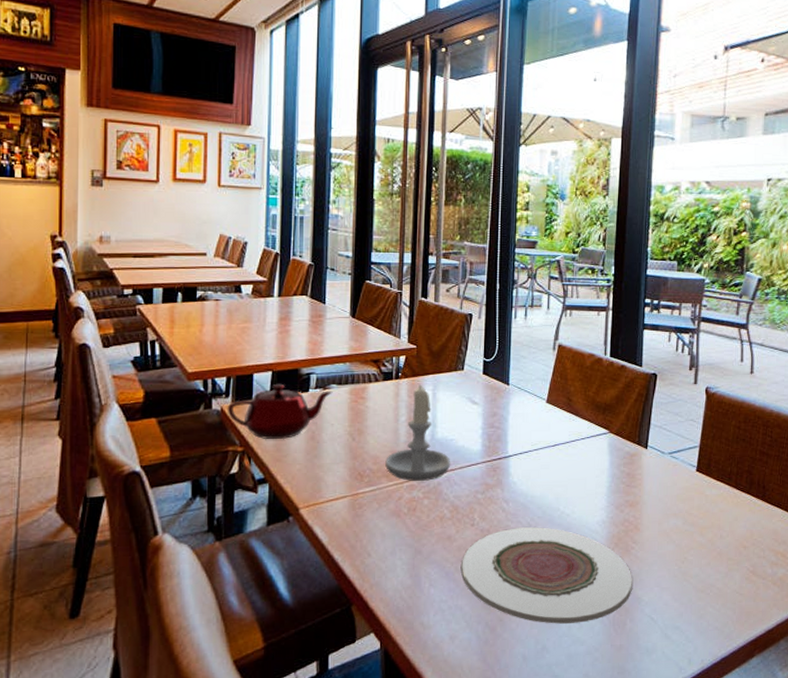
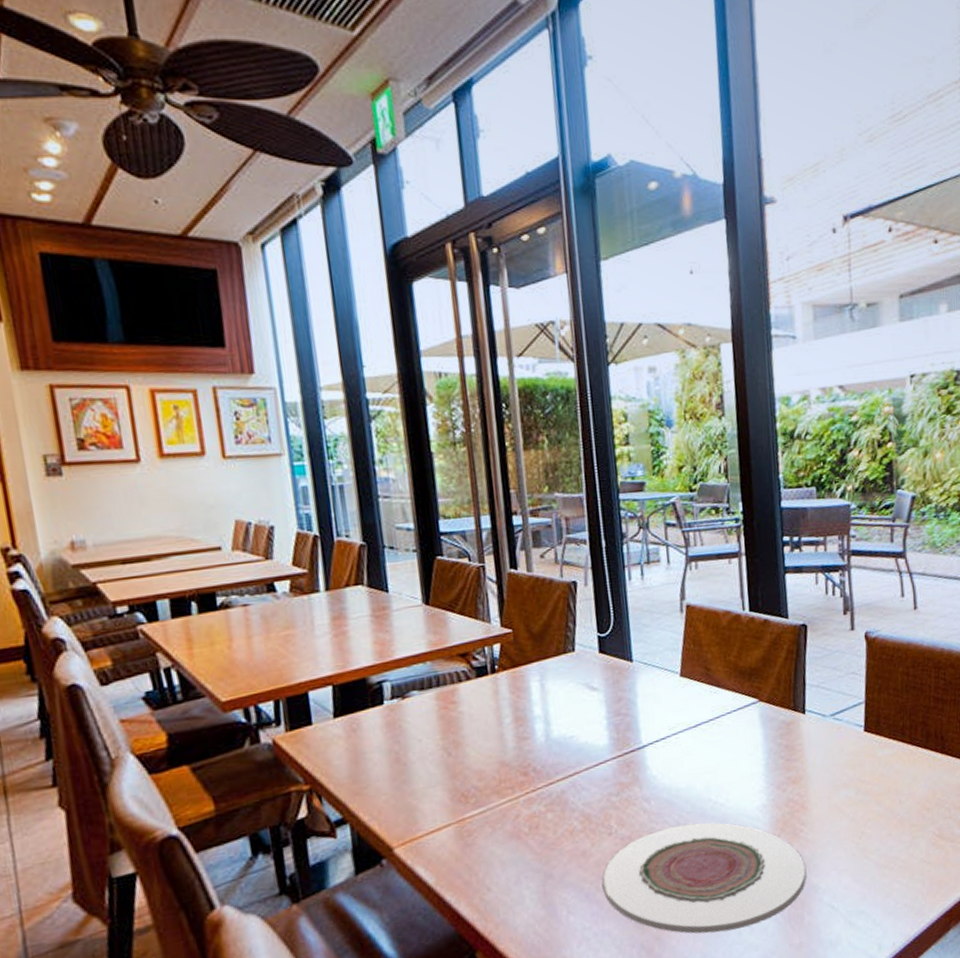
teapot: present [227,383,333,440] -> none [280,699,415,772]
candle: present [385,384,451,481] -> none [493,676,575,795]

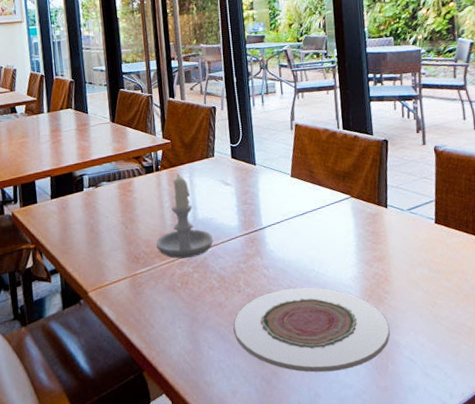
candle: none [493,676,575,795] -> present [156,173,214,259]

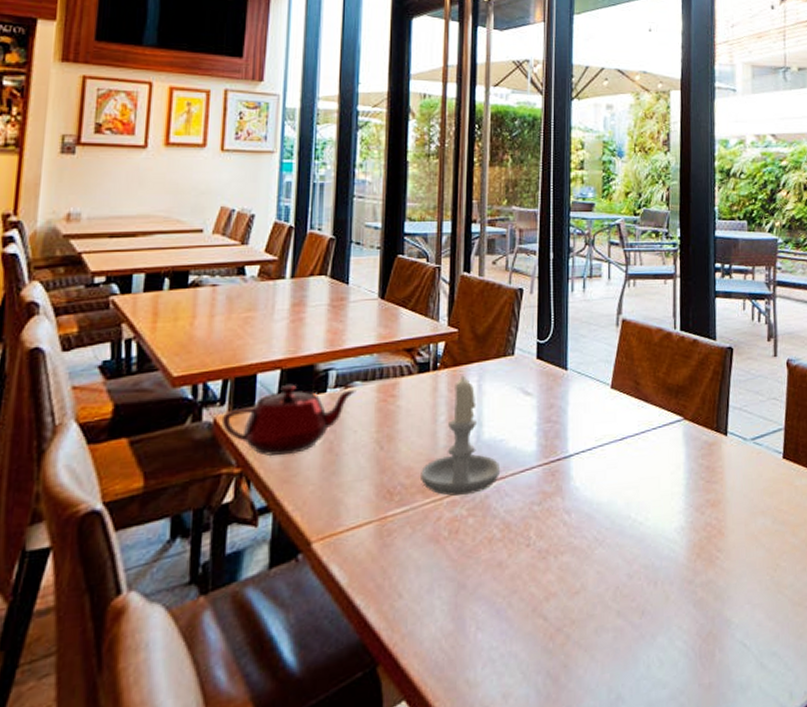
teapot: none [17,186,104,236] -> present [221,384,356,457]
plate: present [233,287,390,373] -> none [516,540,721,665]

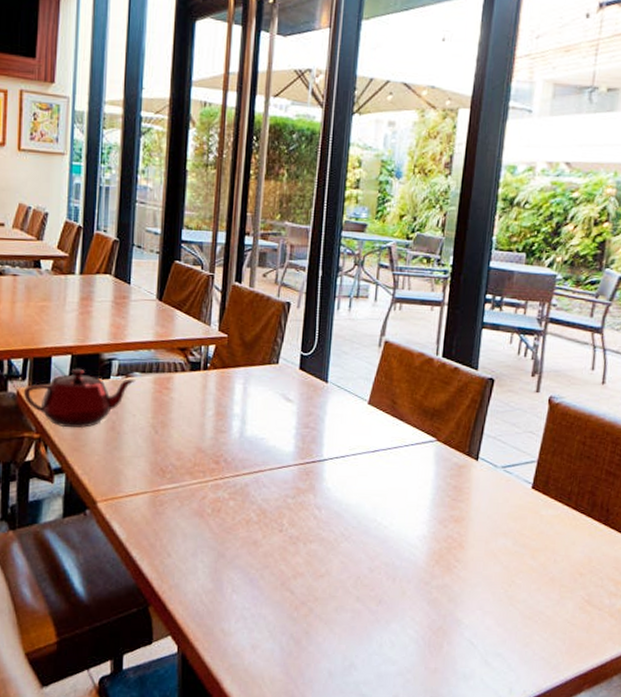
candle: present [421,375,501,496] -> none [189,377,260,481]

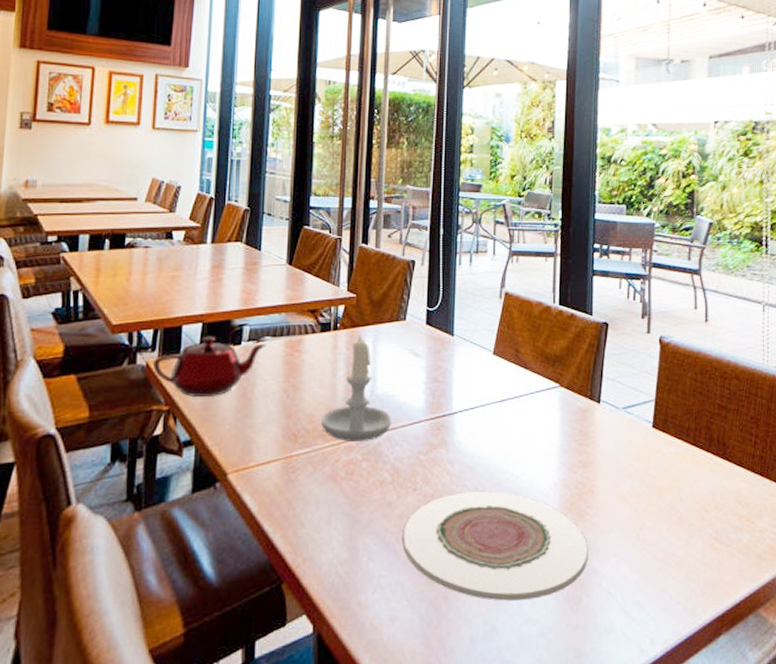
candle: none [189,377,260,481] -> present [321,336,392,442]
plate: none [266,537,454,642] -> present [403,491,589,601]

